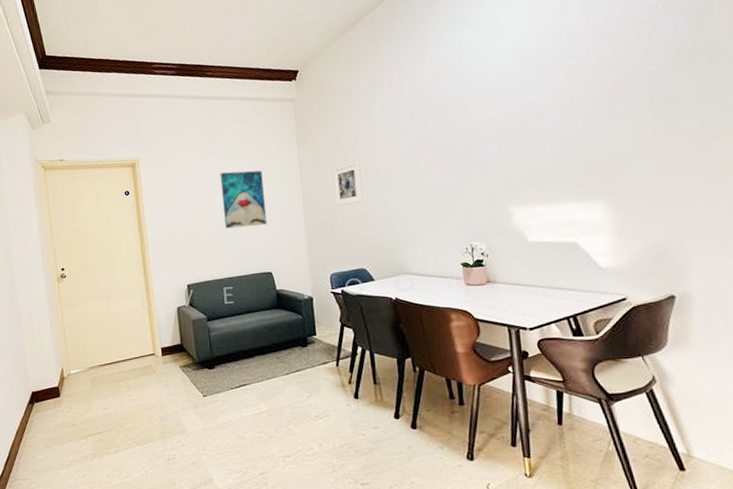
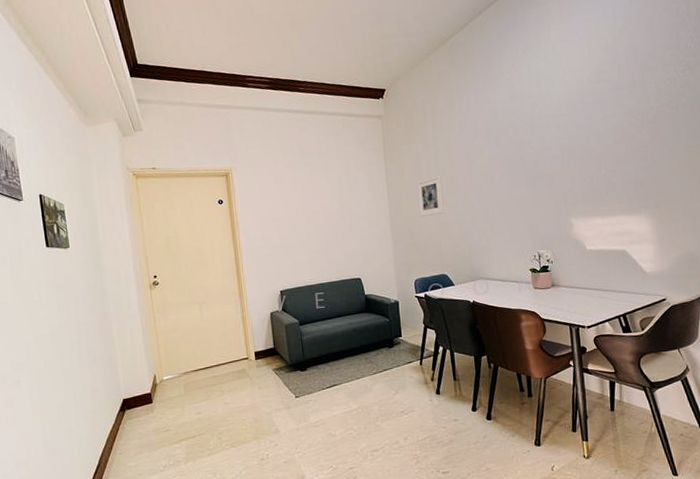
wall art: present [220,170,267,229] -> none [311,182,357,237]

